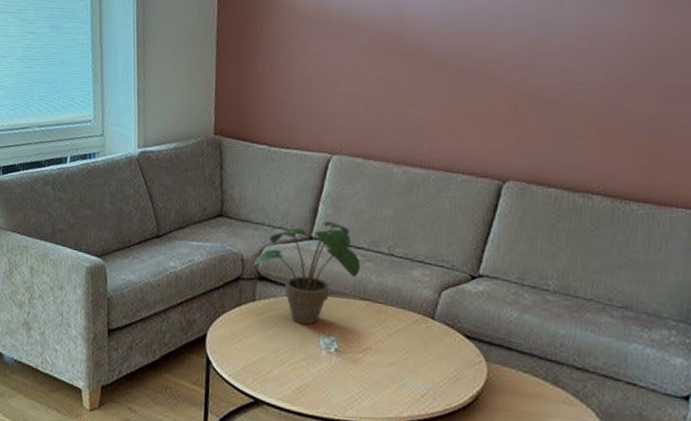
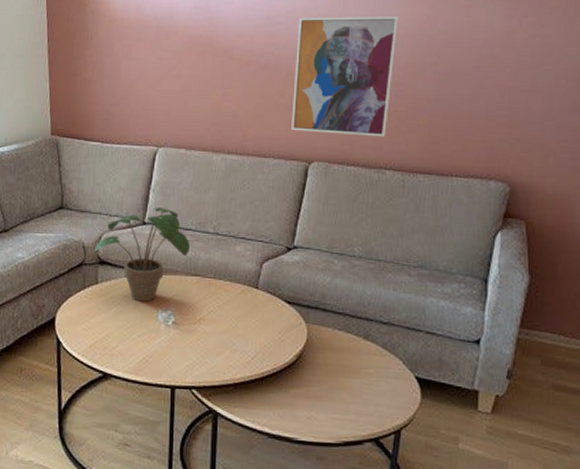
wall art: none [486,15,622,157] -> present [291,16,398,137]

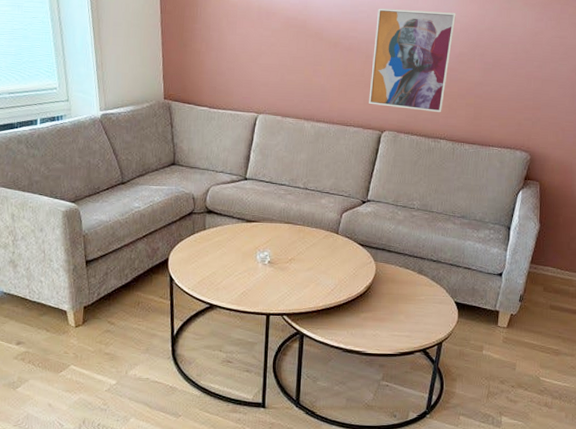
potted plant: present [94,206,190,302] -> none [202,165,284,245]

